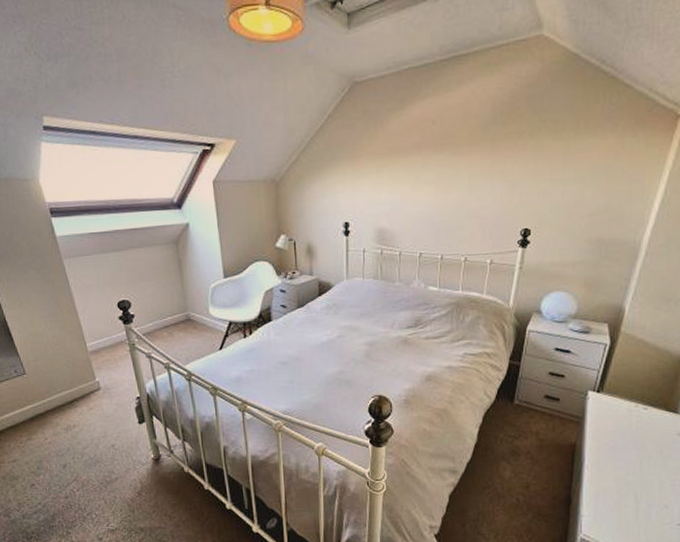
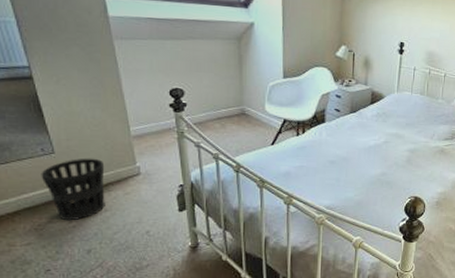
wastebasket: none [17,376,74,438] -> present [41,158,105,221]

